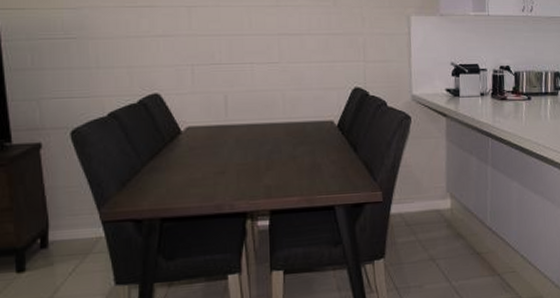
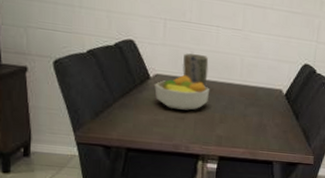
fruit bowl: none [187,123,251,164] -> present [154,75,210,111]
plant pot: none [217,97,247,132] -> present [183,53,209,87]

